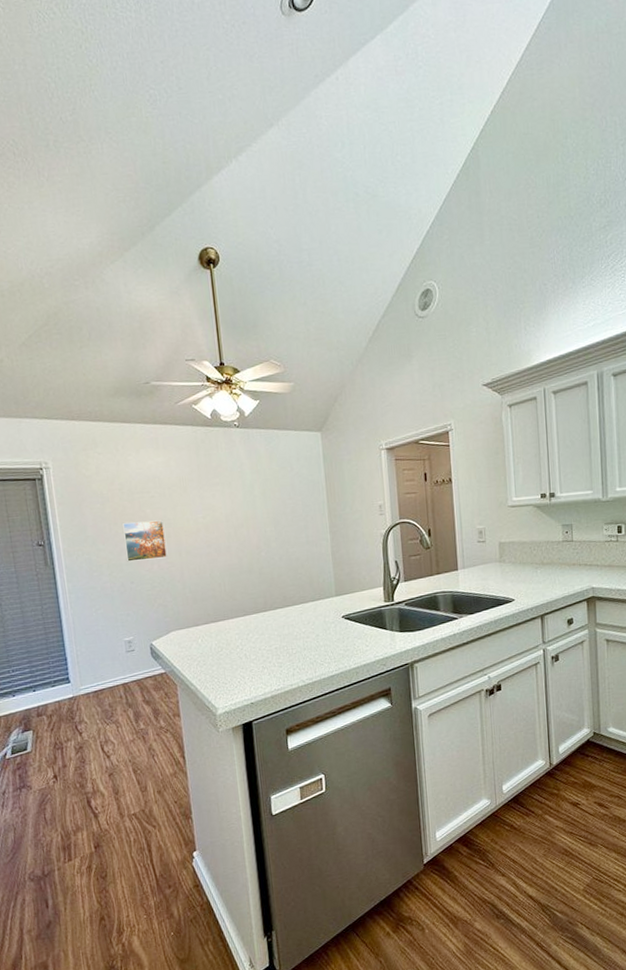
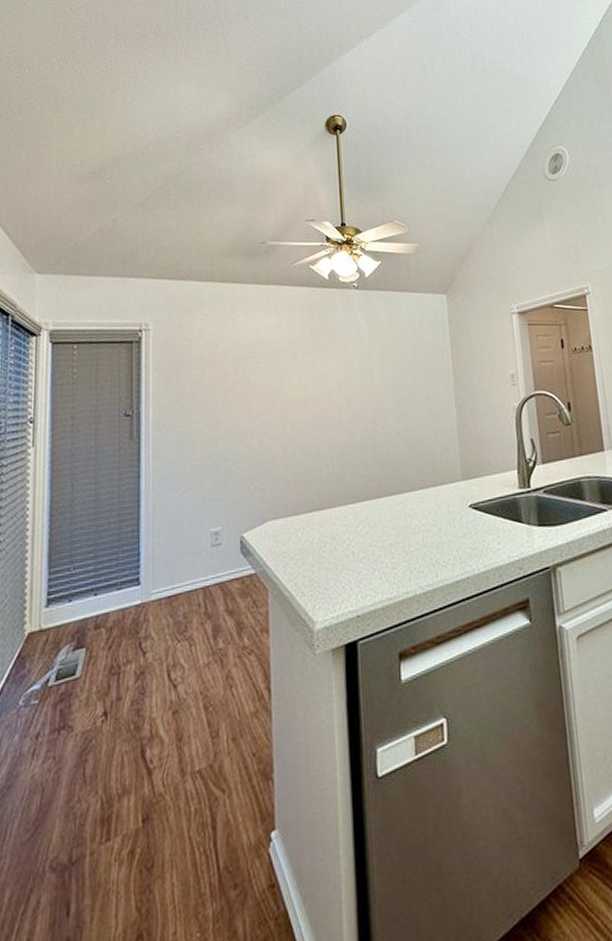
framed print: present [123,520,167,562] -> none [223,388,269,436]

